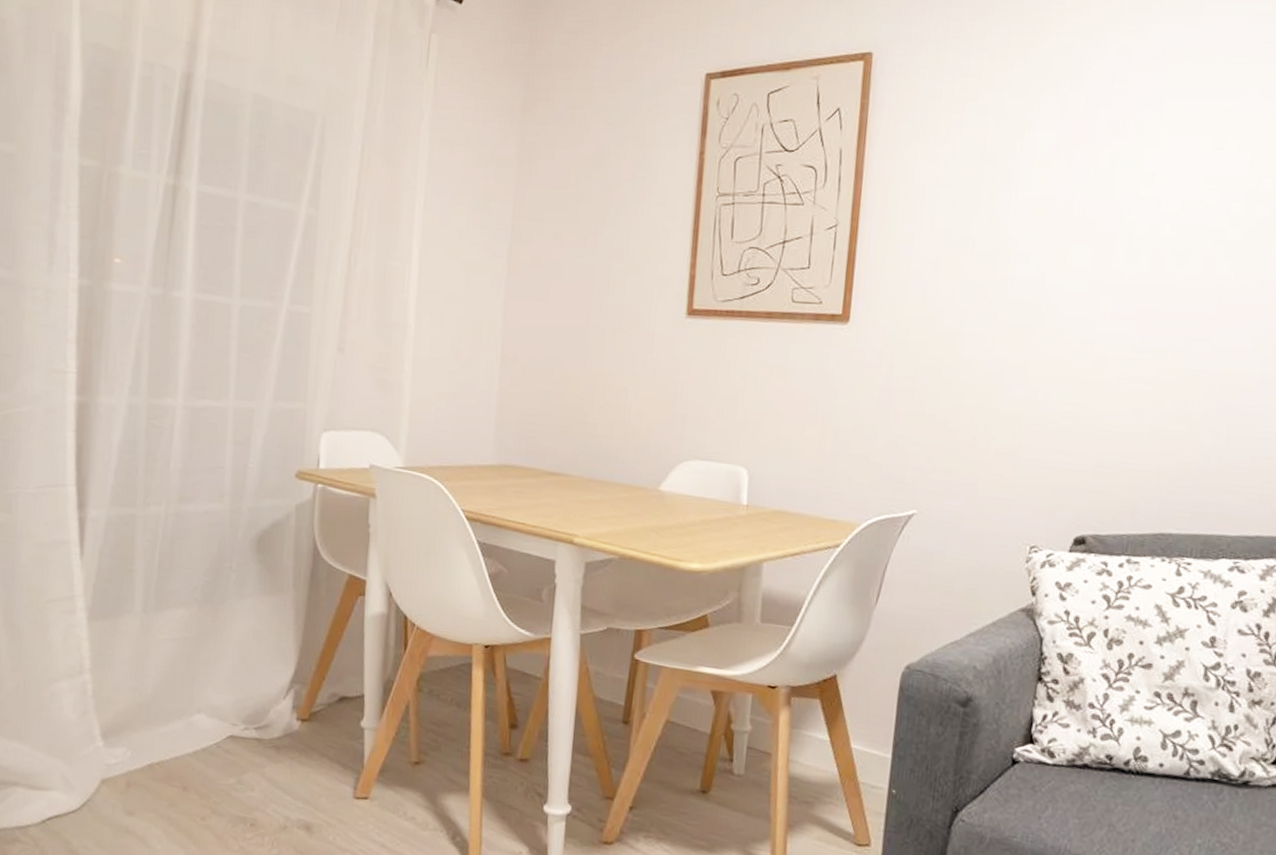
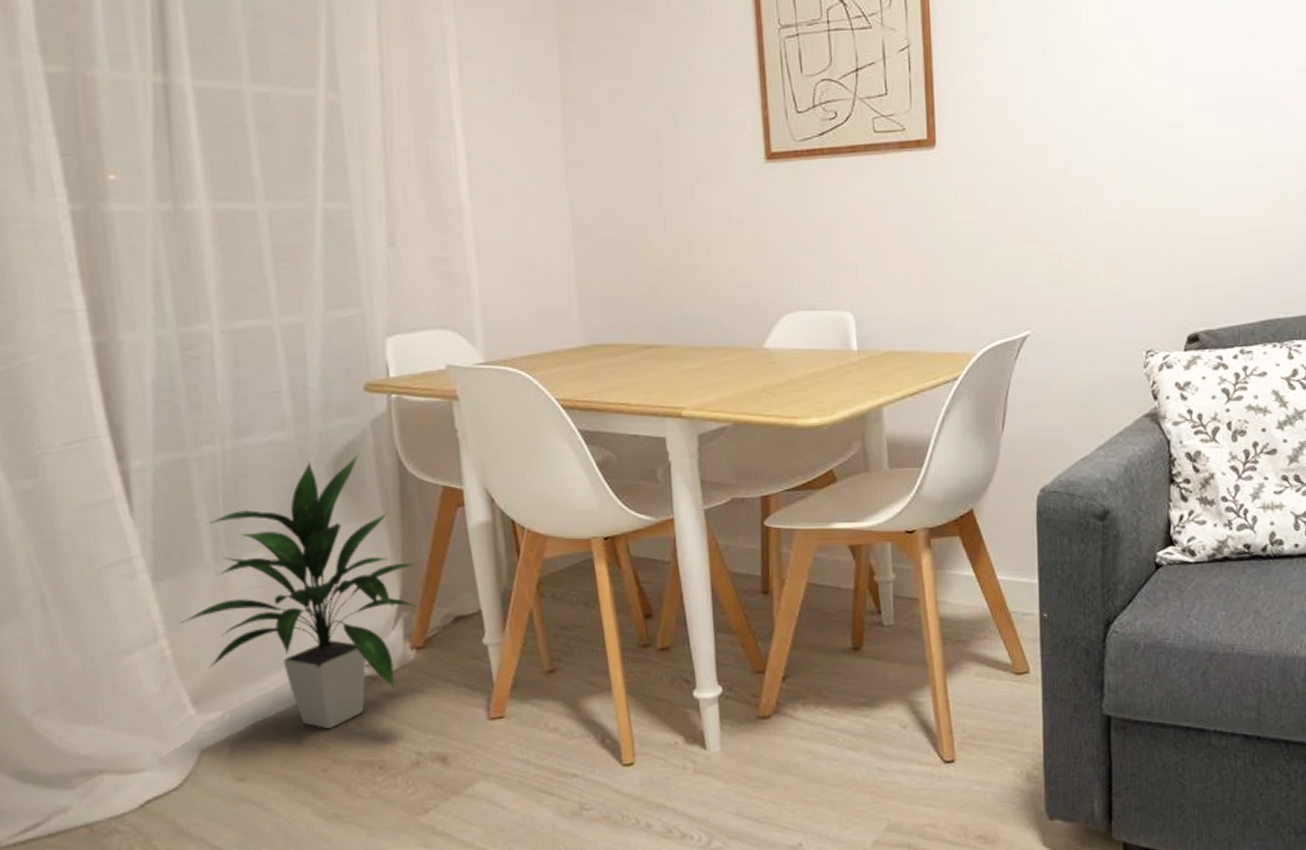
indoor plant: none [103,534,316,781] -> present [178,454,420,728]

